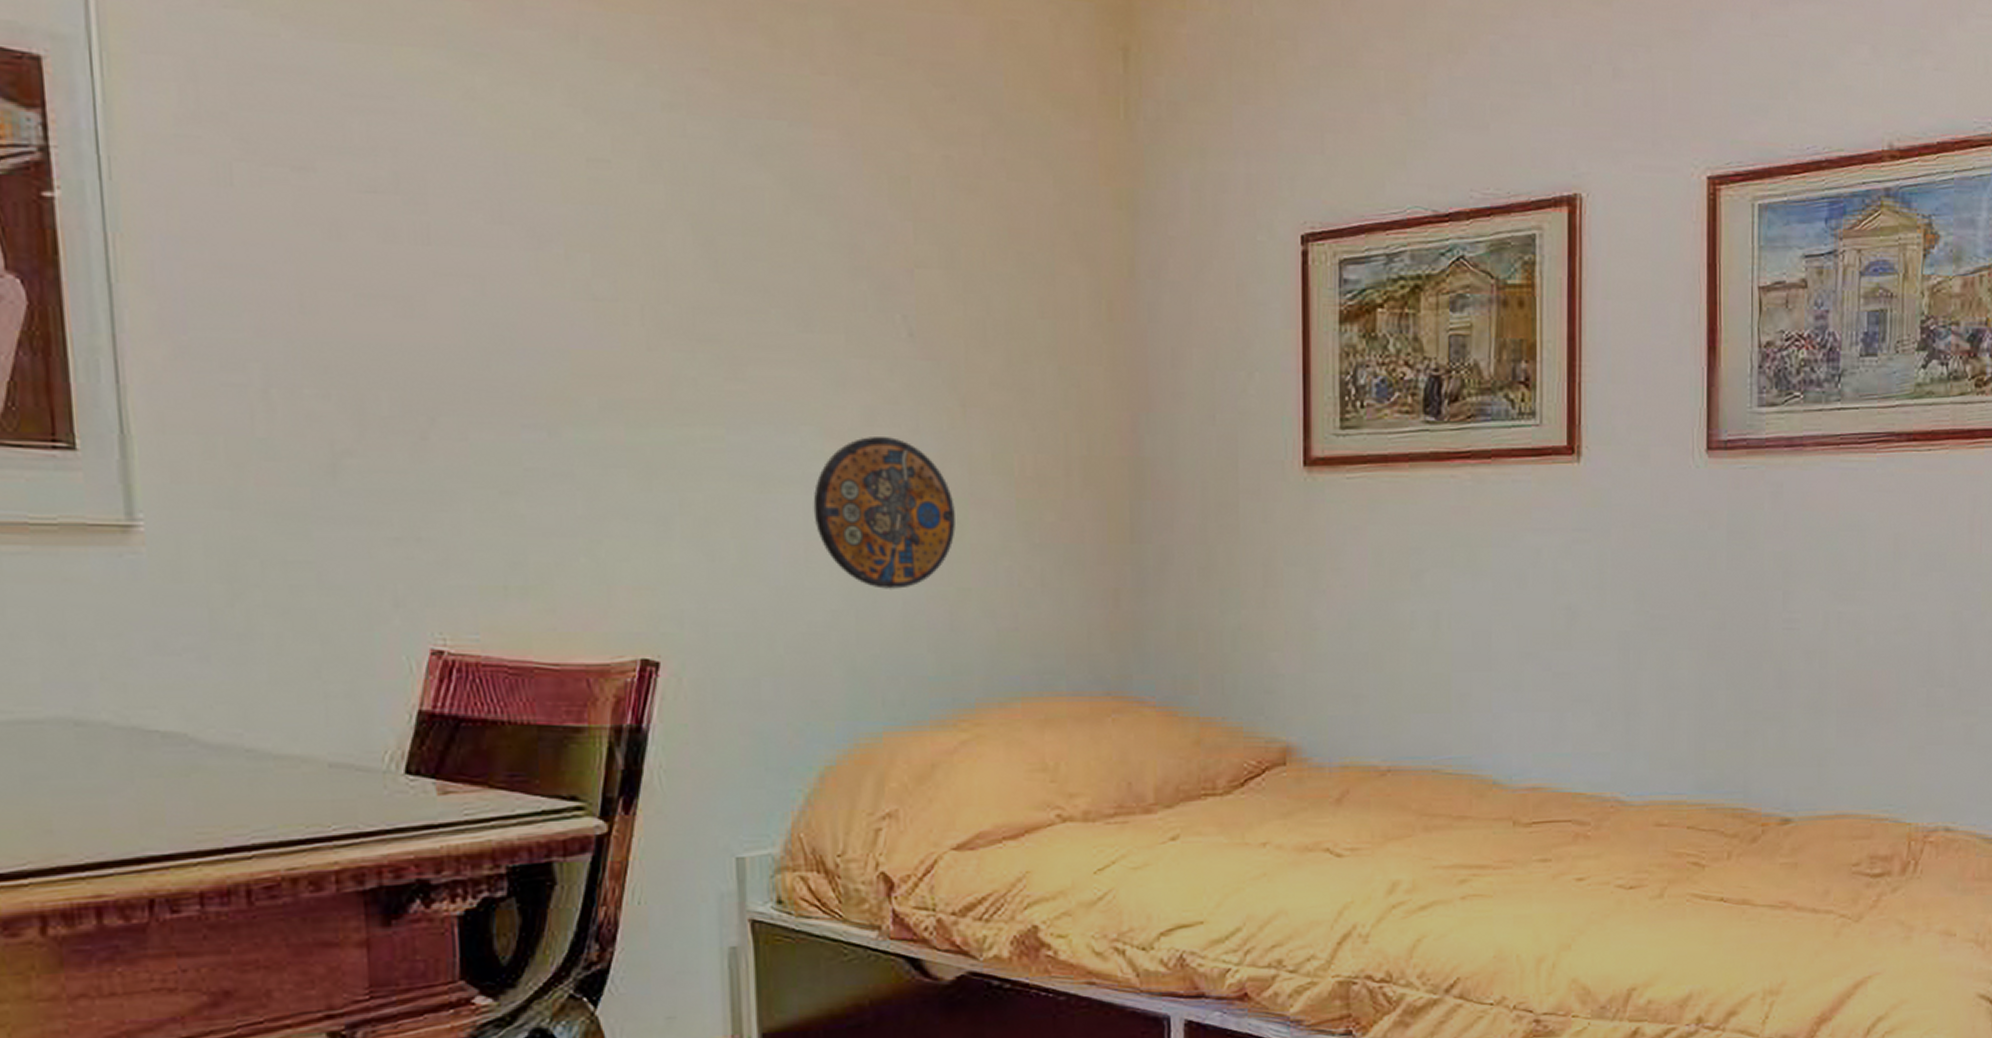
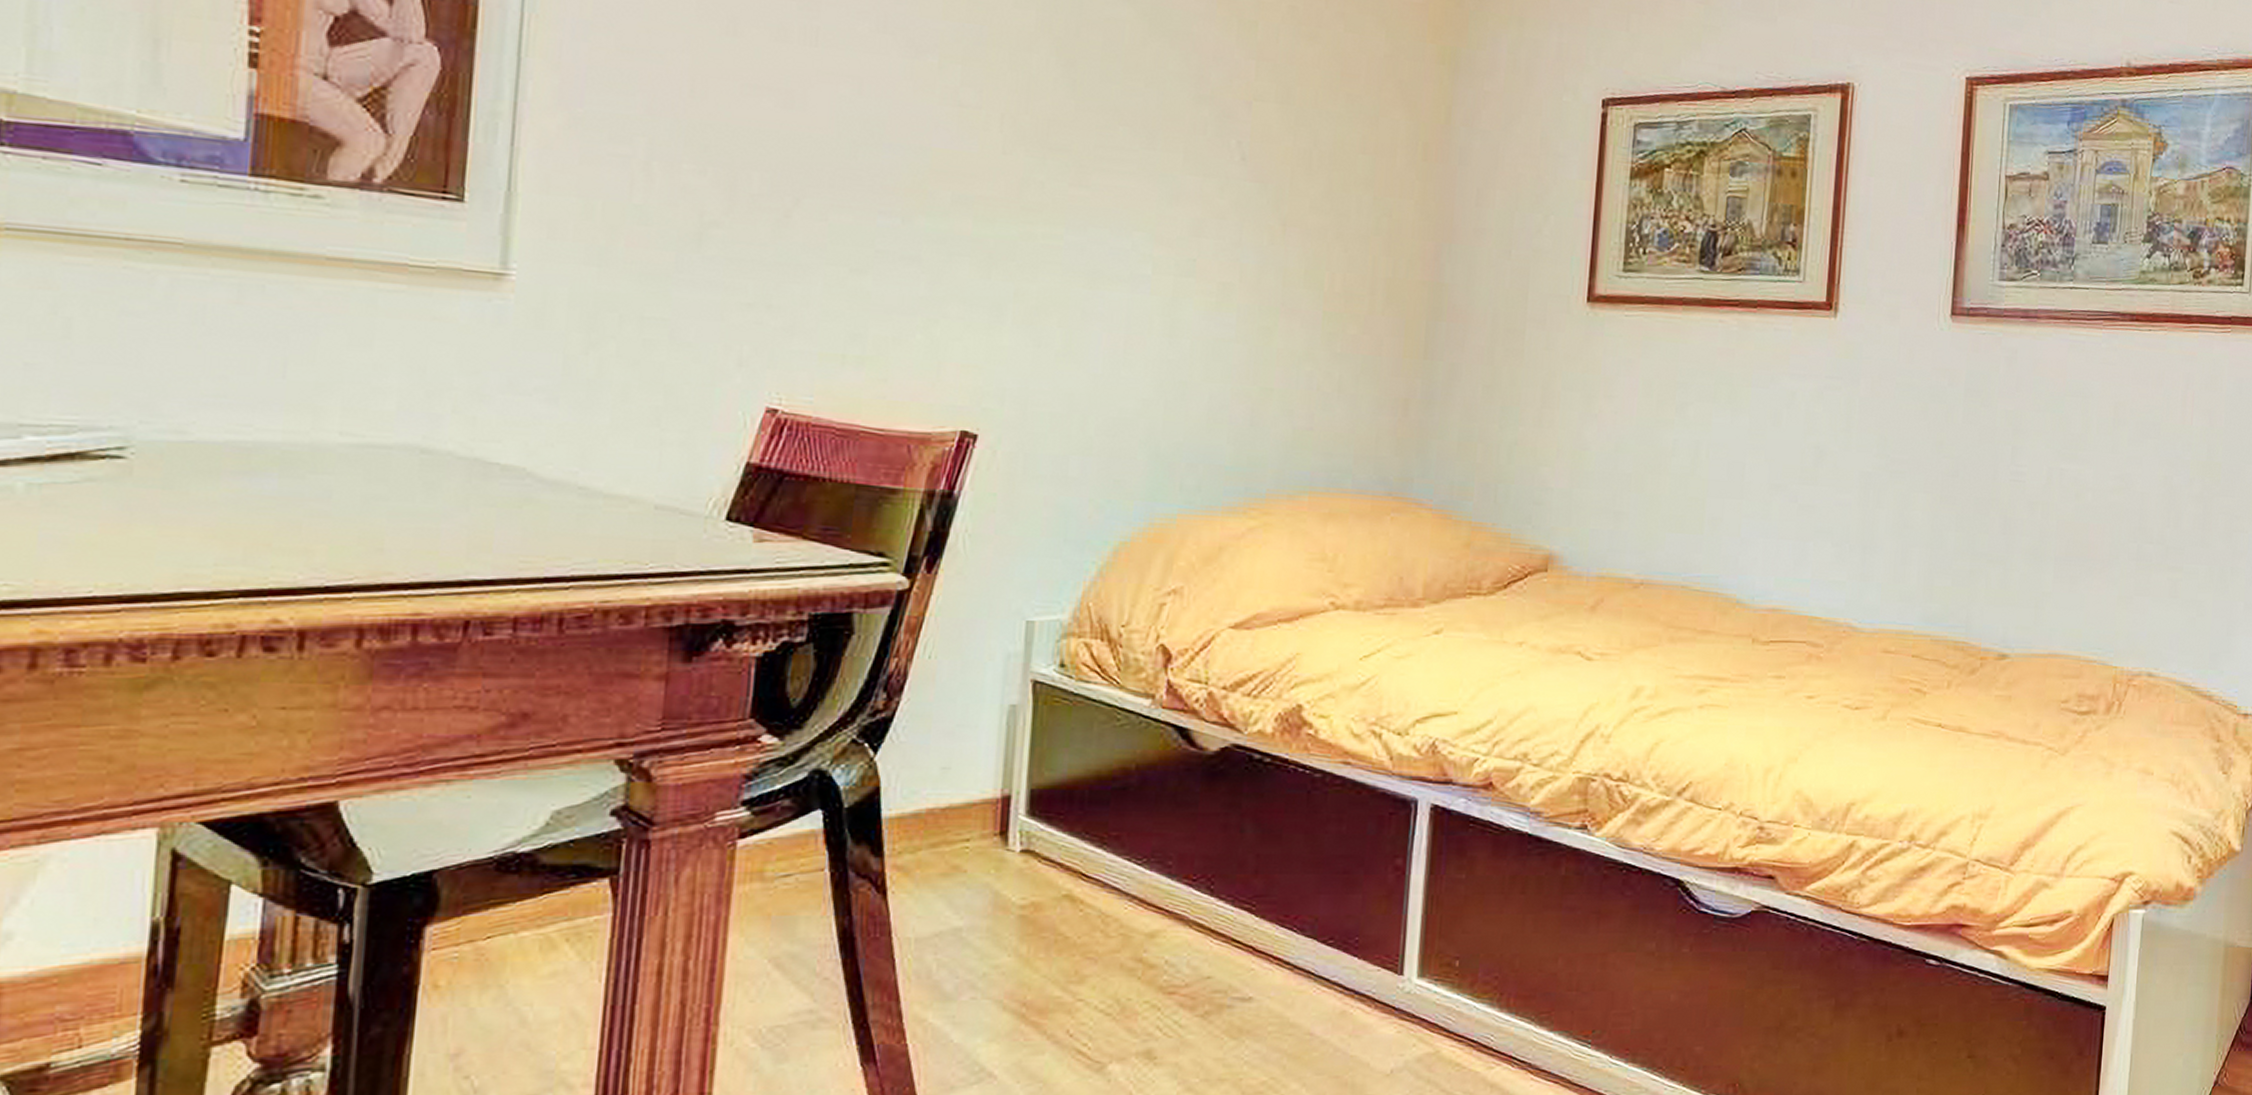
manhole cover: present [813,437,955,589] -> none [1136,246,1267,385]

